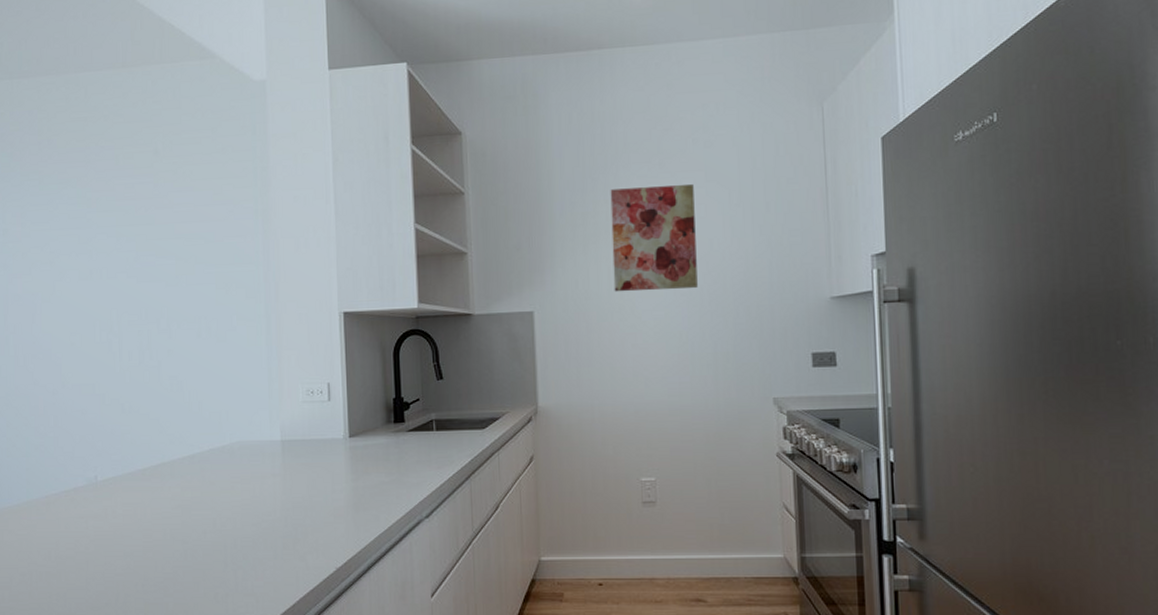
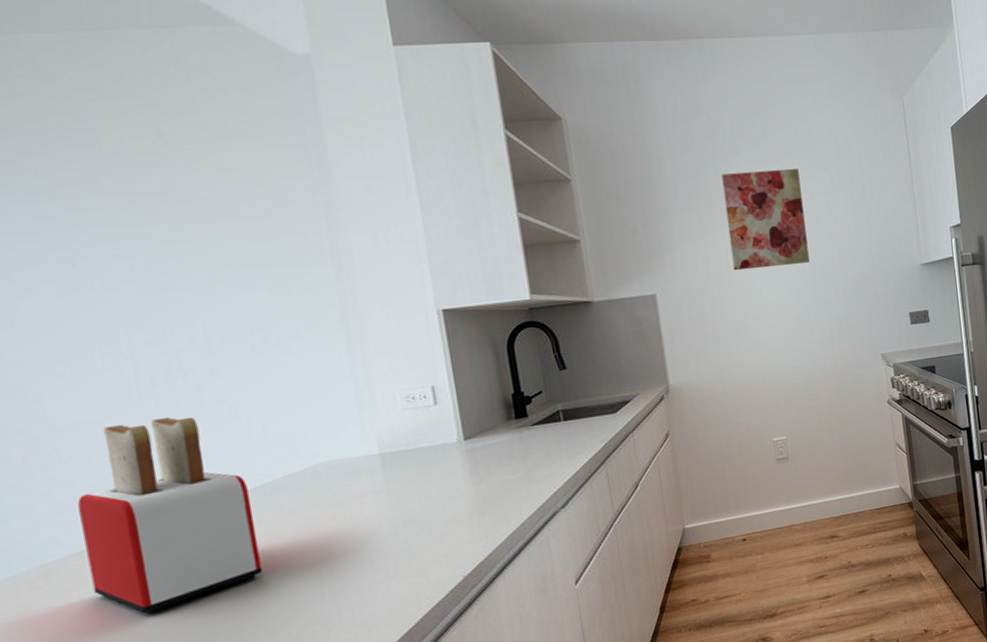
toaster: none [73,387,185,551] -> present [78,416,263,614]

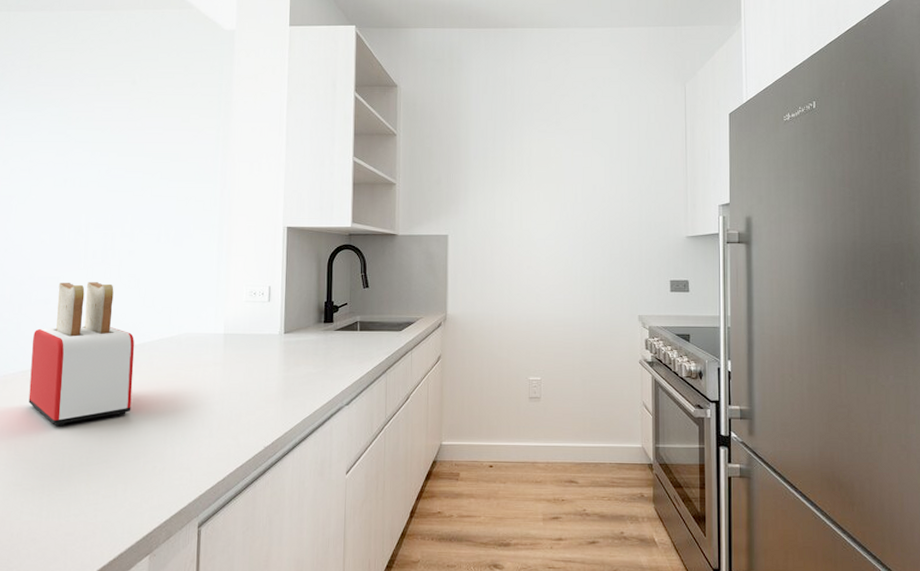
wall art: present [721,168,810,271] -> none [515,139,583,224]

